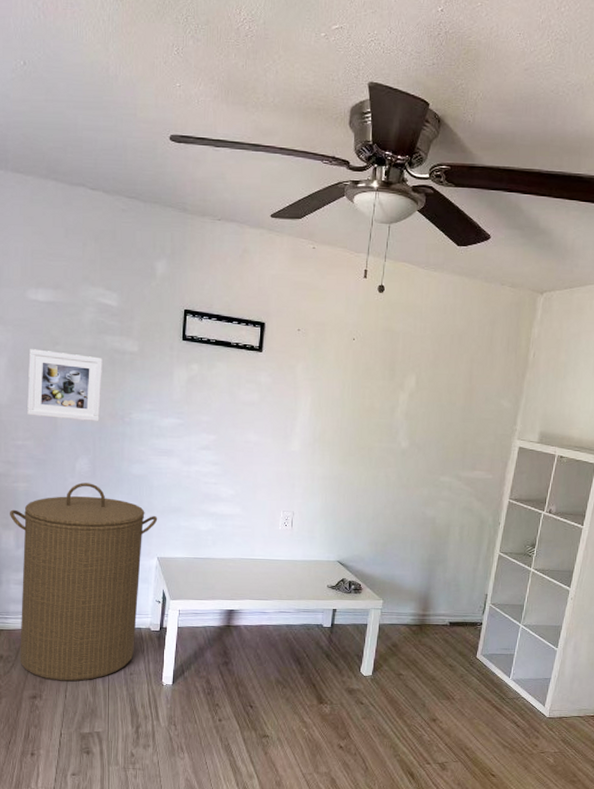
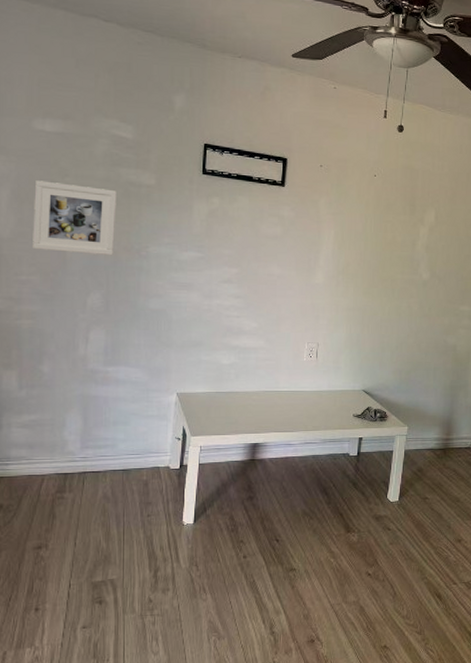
laundry hamper: present [10,482,158,682] -> none [12,318,177,528]

